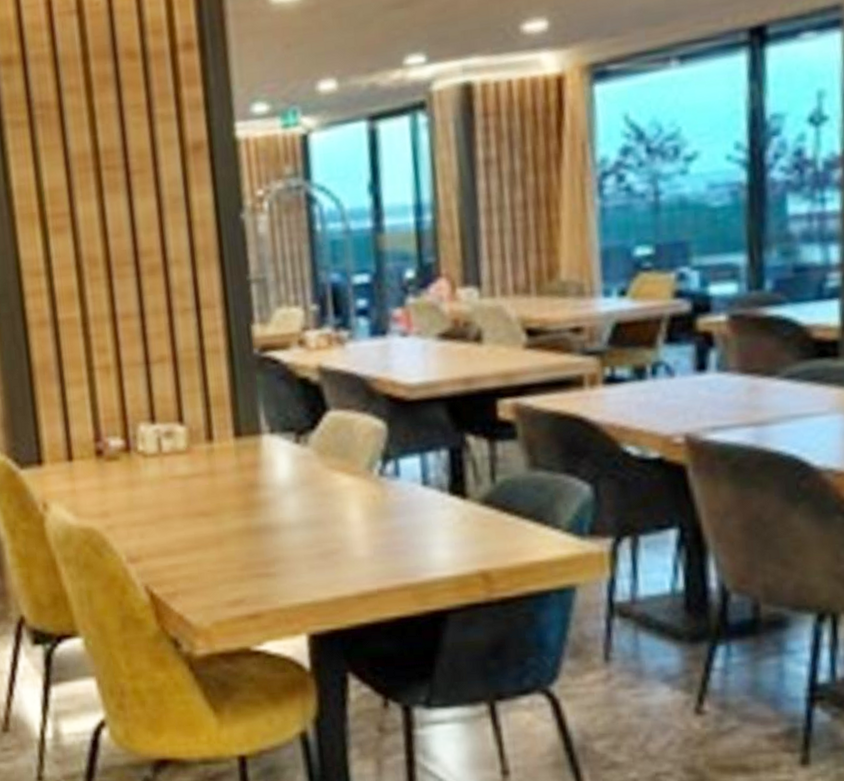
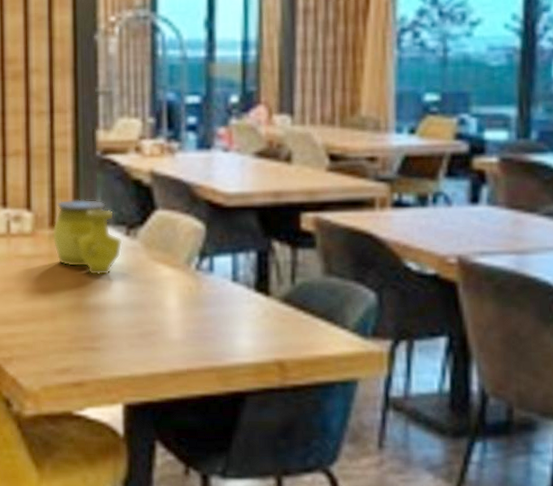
decorative vase: none [209,404,293,492] -> present [51,199,123,276]

